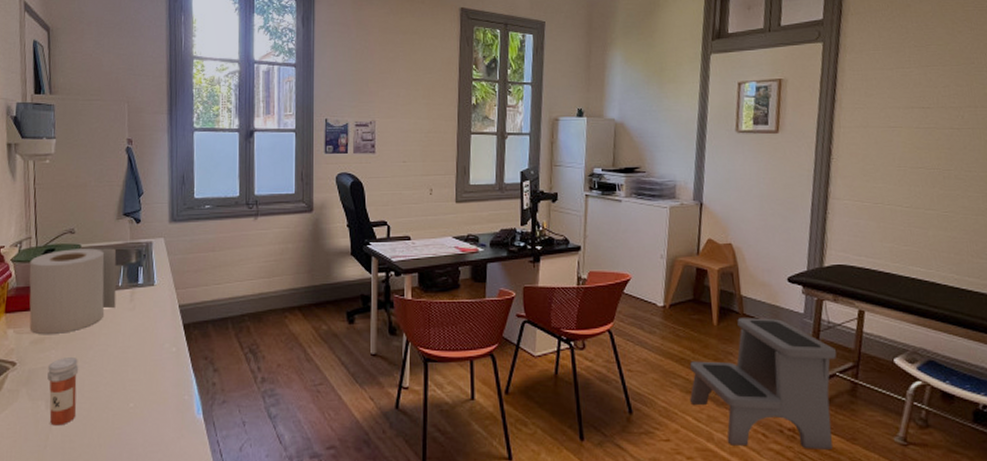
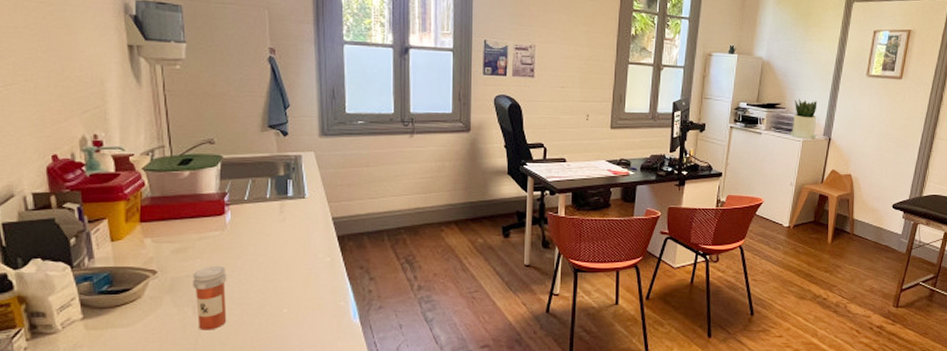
paper towel roll: present [29,248,117,335] -> none [165,159,264,245]
planter: none [653,160,685,205] -> present [789,98,818,139]
step stool: present [689,318,837,450] -> none [802,237,923,342]

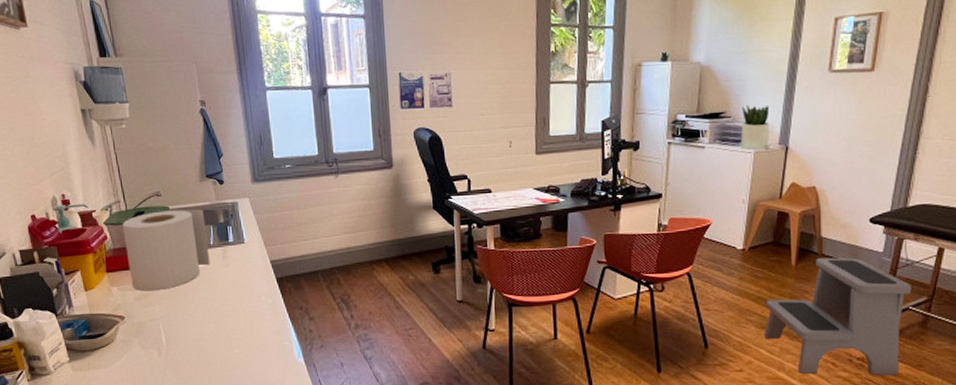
paper towel roll: none [165,159,264,245] -> present [122,209,210,291]
medicine: present [193,266,227,330] -> none [155,311,187,371]
step stool: none [802,237,923,342] -> present [764,257,912,376]

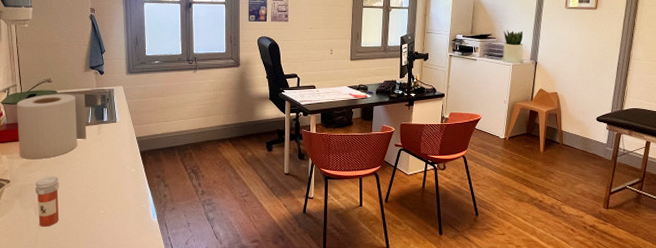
medicine: none [155,311,187,371] -> present [35,177,60,227]
step stool: present [764,257,912,376] -> none [521,147,629,240]

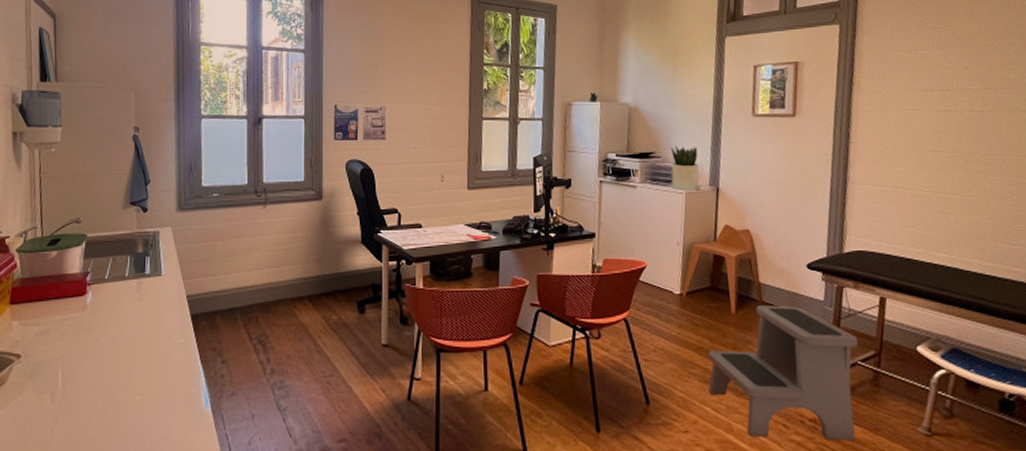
paper towel roll: present [16,94,87,160] -> none [34,238,123,327]
medicine: present [35,177,60,227] -> none [53,349,85,420]
step stool: none [521,147,629,240] -> present [707,305,859,441]

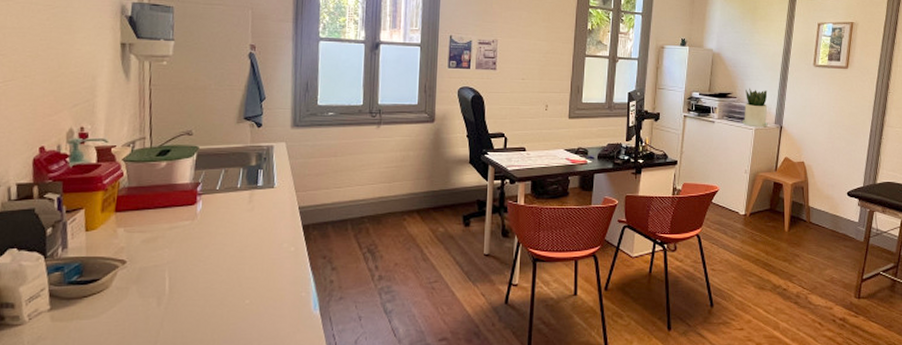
step stool: present [707,305,859,441] -> none [762,225,882,336]

